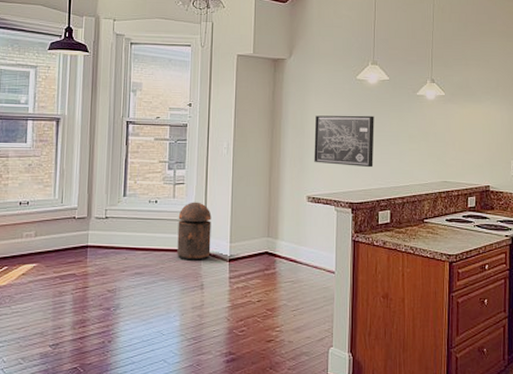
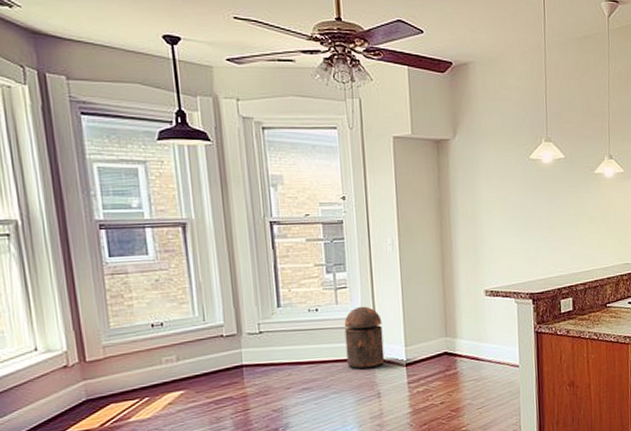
wall art: present [314,115,374,168] -> none [487,198,553,255]

